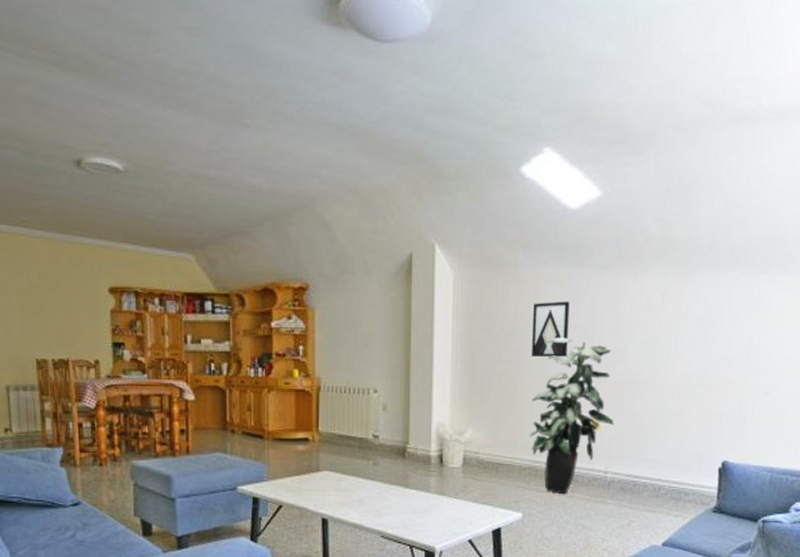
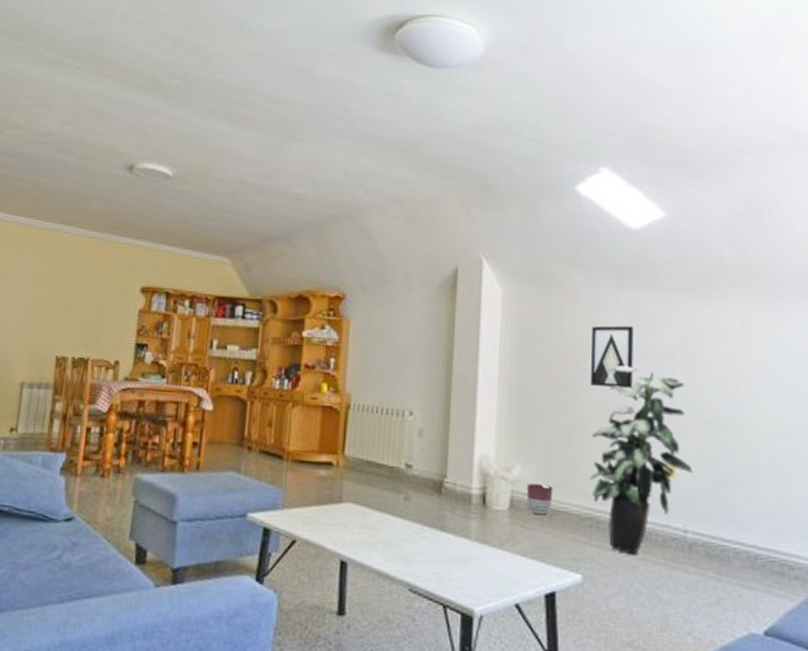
planter: none [477,444,499,469] -> present [526,483,554,515]

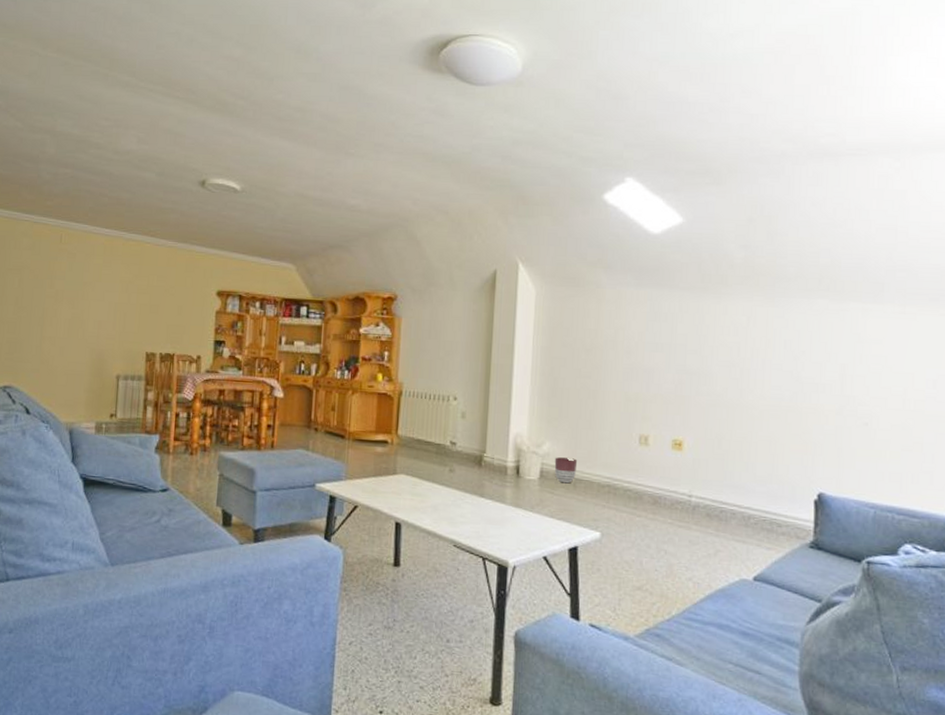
indoor plant: present [590,365,693,555] -> none [609,355,699,516]
wall art: present [591,325,634,388] -> none [612,320,651,375]

